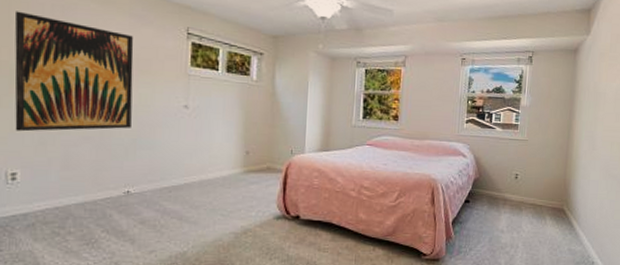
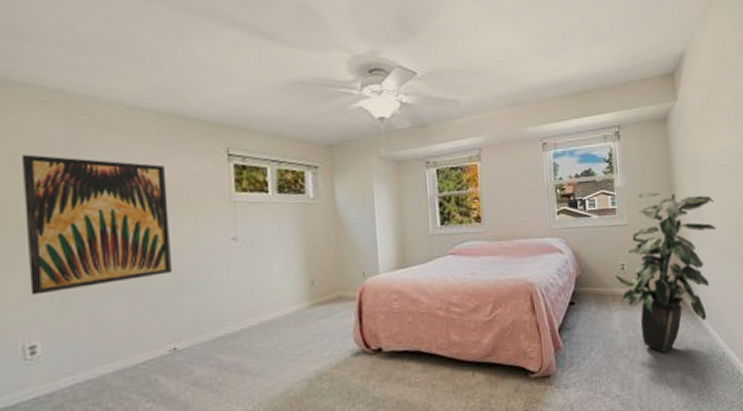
indoor plant: none [508,113,608,255] -> present [615,191,716,353]

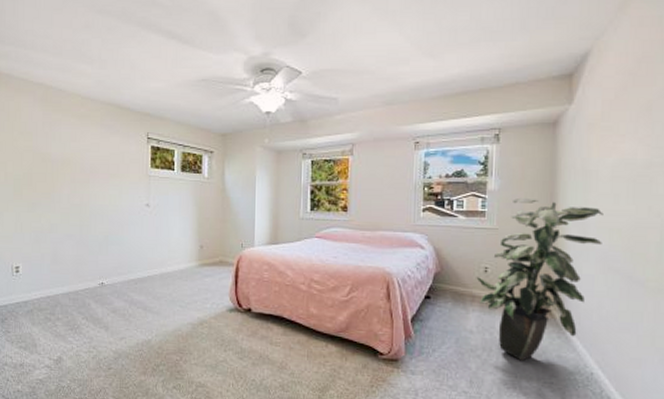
wall art: present [23,154,171,295] -> none [17,130,105,231]

